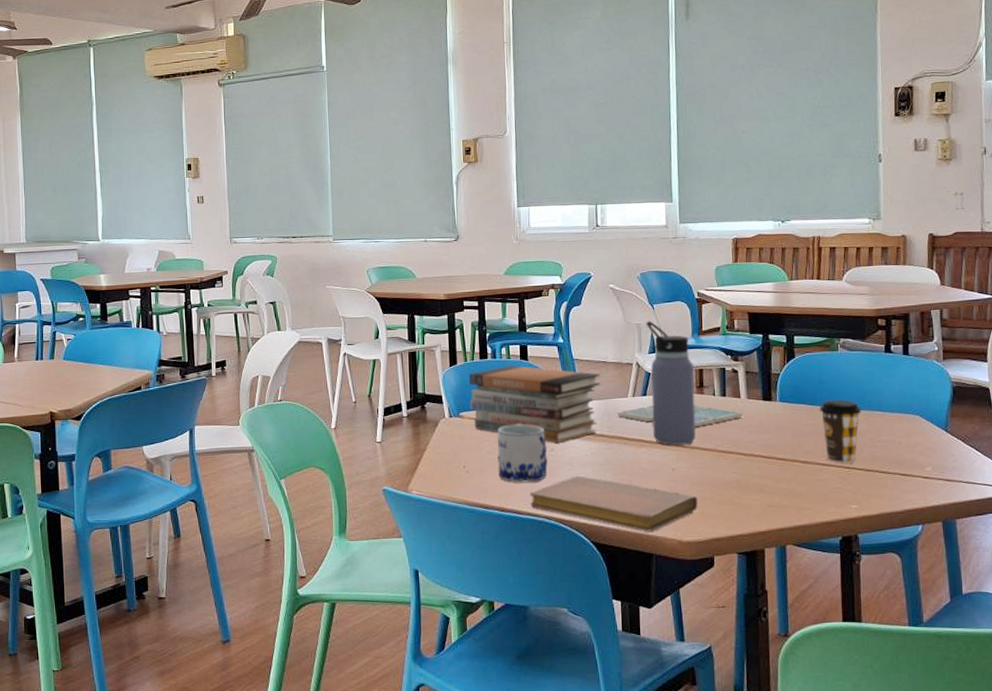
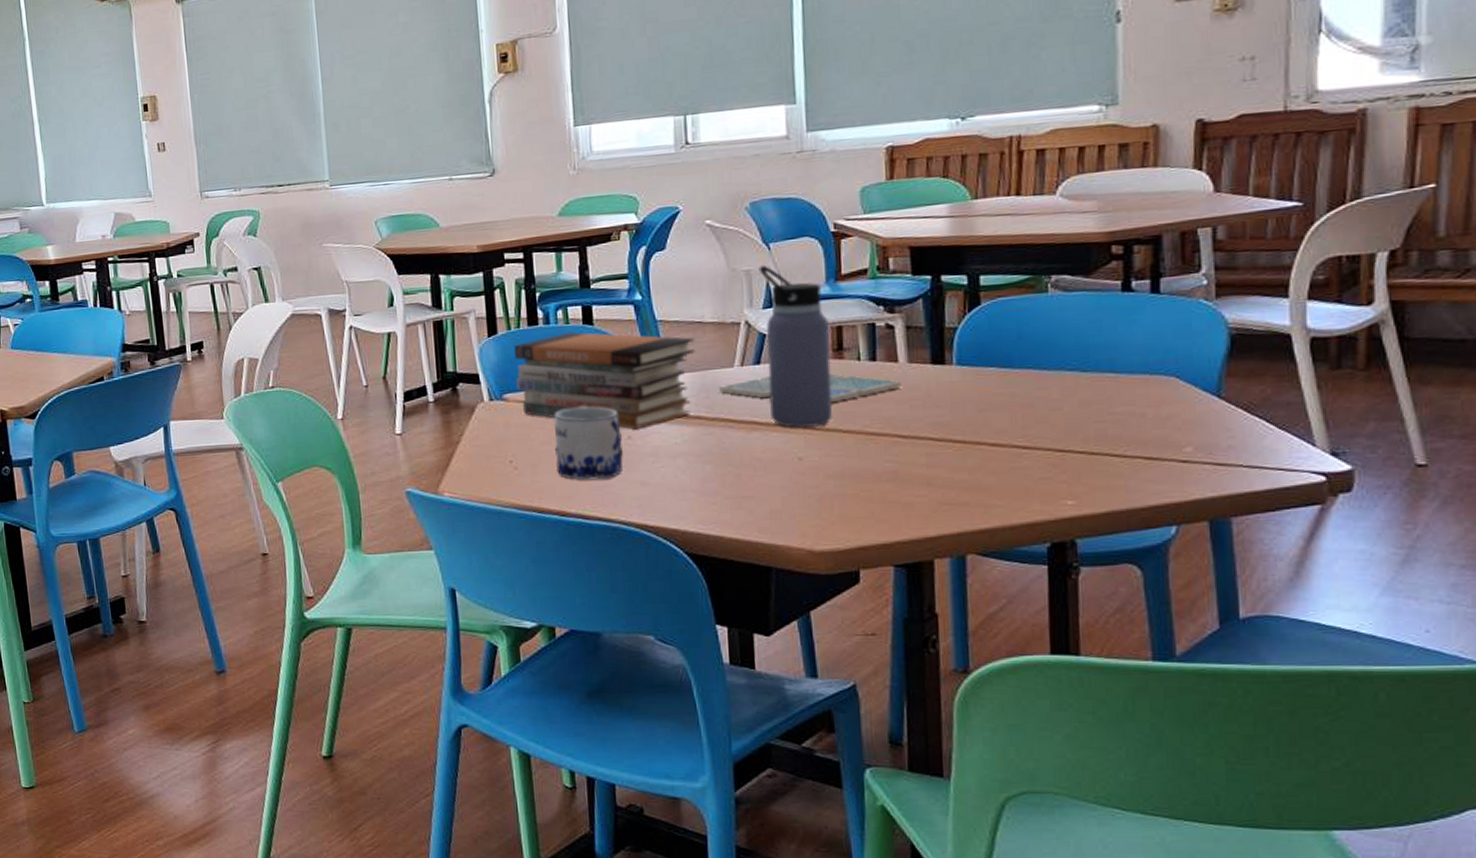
notebook: present [530,475,699,532] -> none [599,469,837,539]
coffee cup: present [820,399,861,463] -> none [1018,359,1083,445]

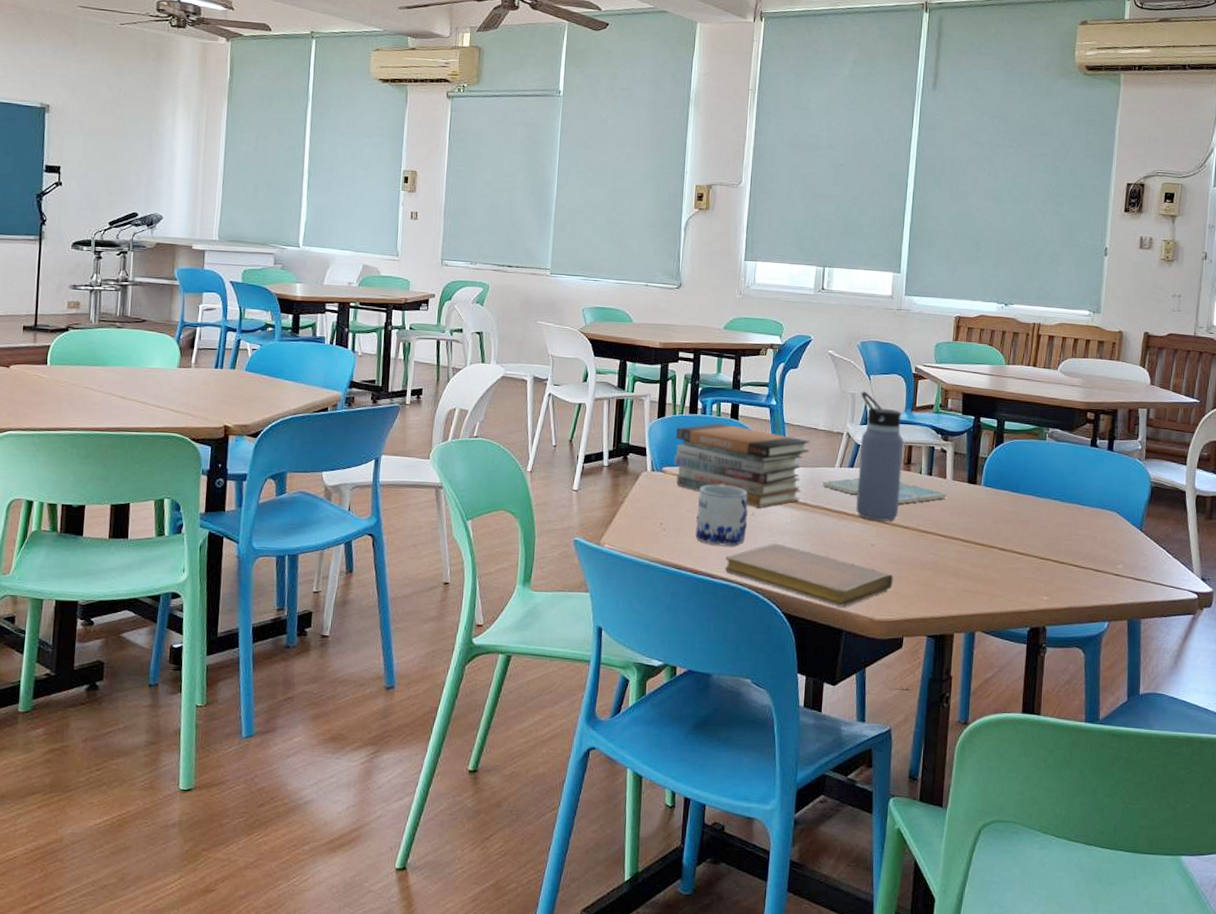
notebook: none [599,469,837,539] -> present [724,543,894,607]

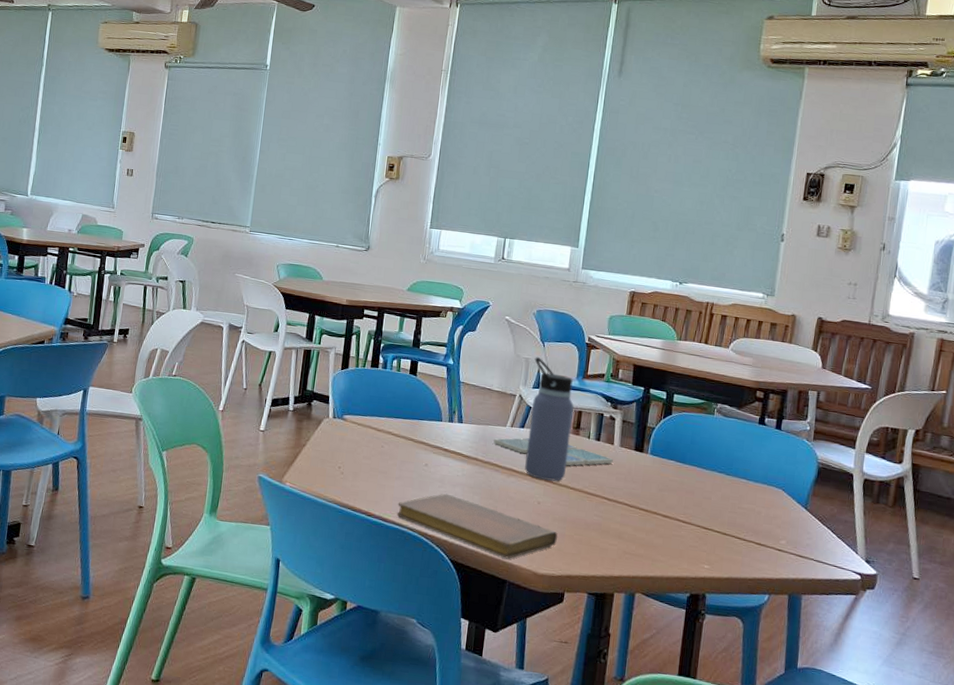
book stack: present [673,423,810,508] -> none [354,377,484,460]
mug: present [695,484,748,546] -> none [371,434,422,494]

